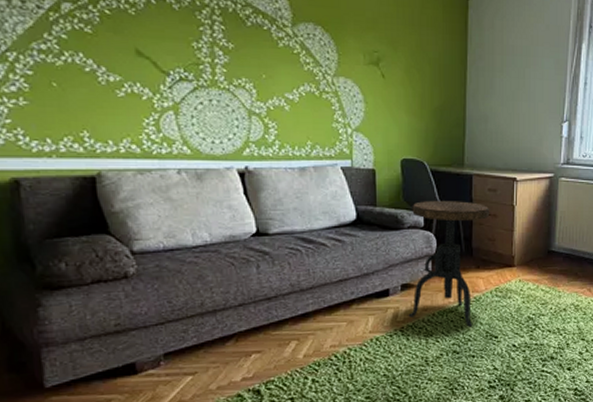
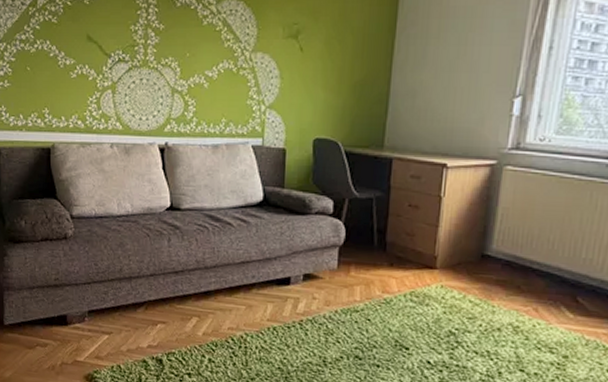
side table: present [408,201,490,327] -> none [308,185,411,332]

